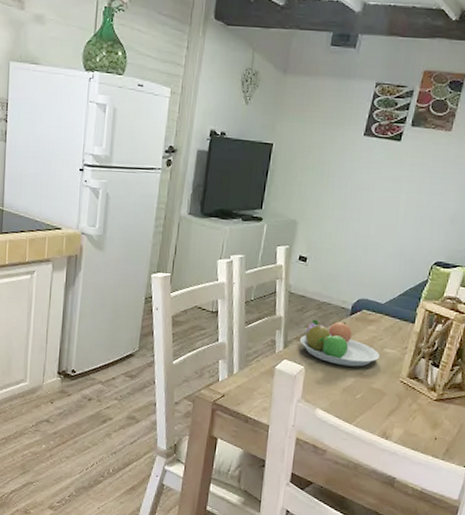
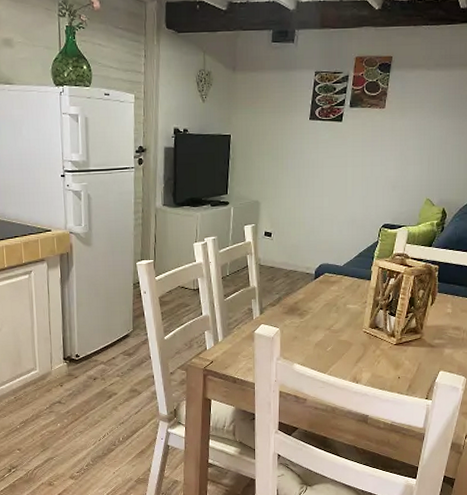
fruit bowl: present [299,319,380,367] -> none [273,285,343,324]

